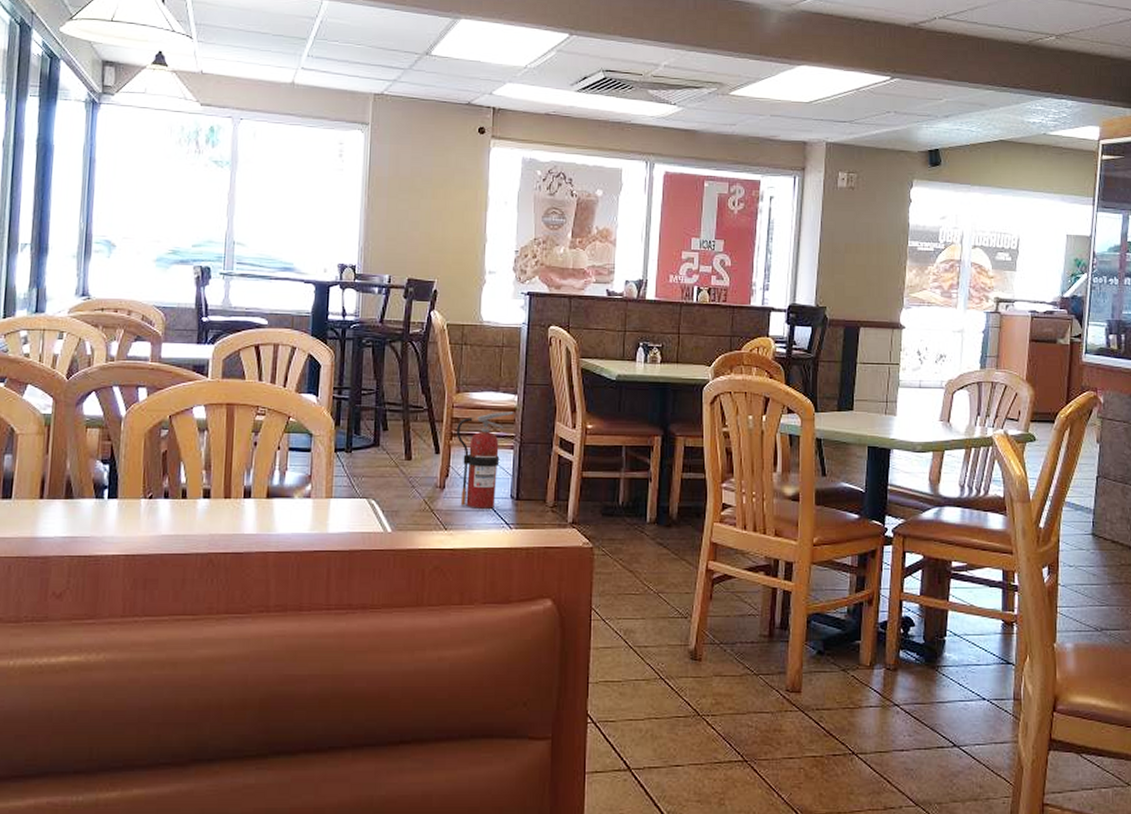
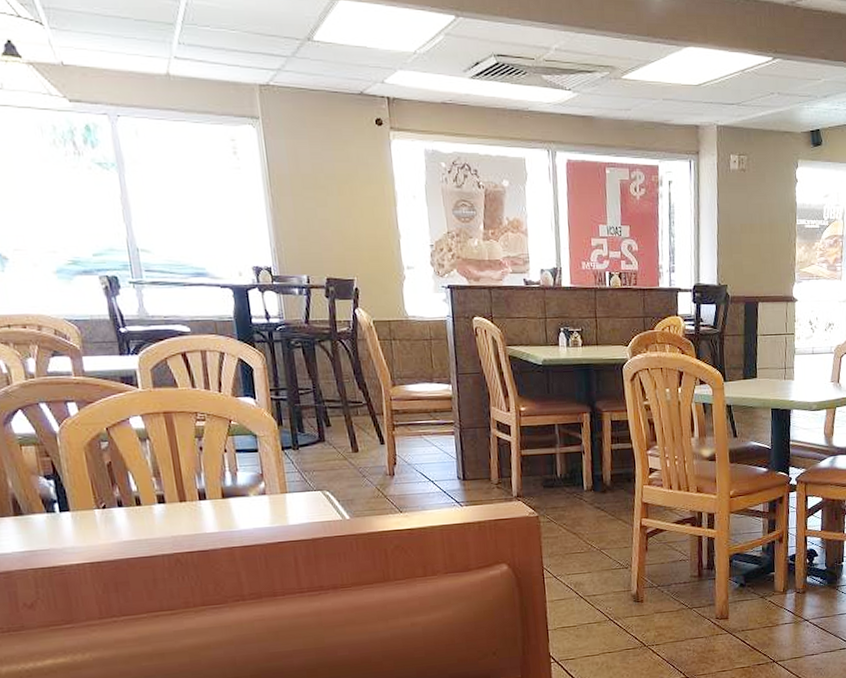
fire extinguisher: present [457,411,514,509] -> none [398,400,451,492]

